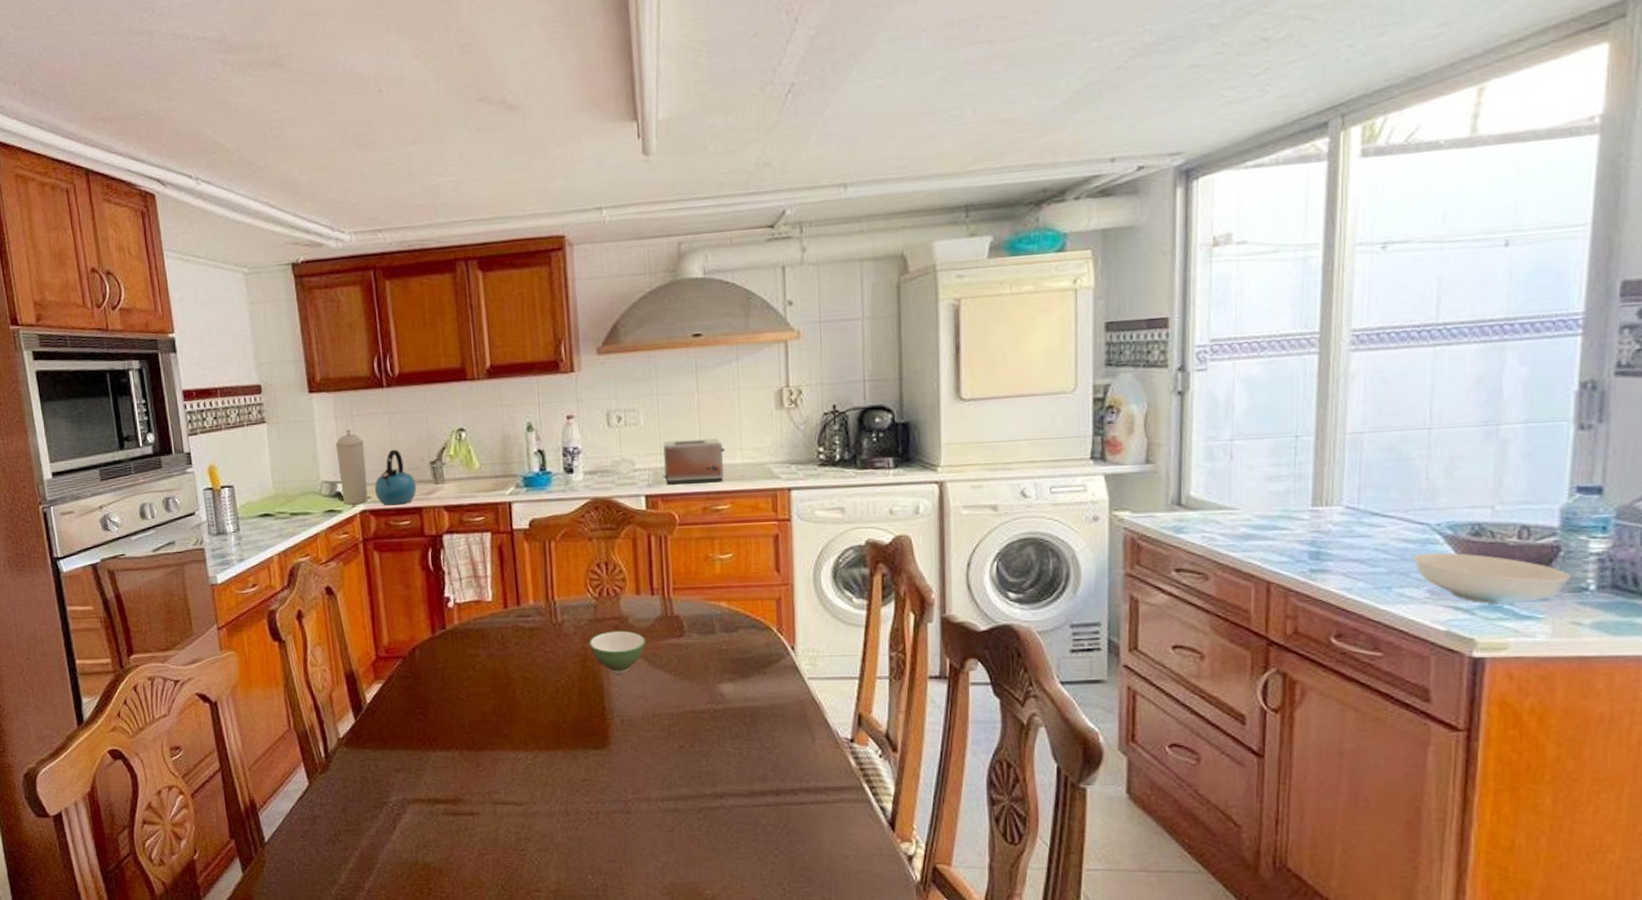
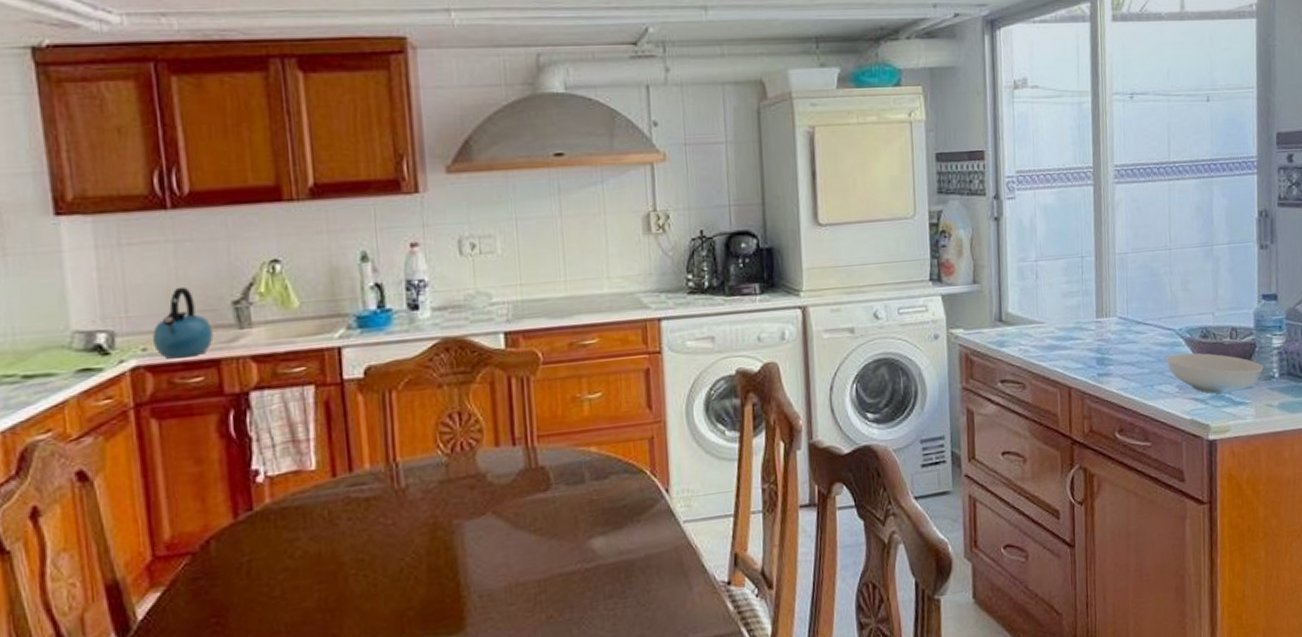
canister: present [335,430,369,505] -> none [94,263,143,361]
bowl: present [589,630,646,675] -> none [439,489,508,543]
toaster: present [663,438,725,485] -> none [523,267,592,320]

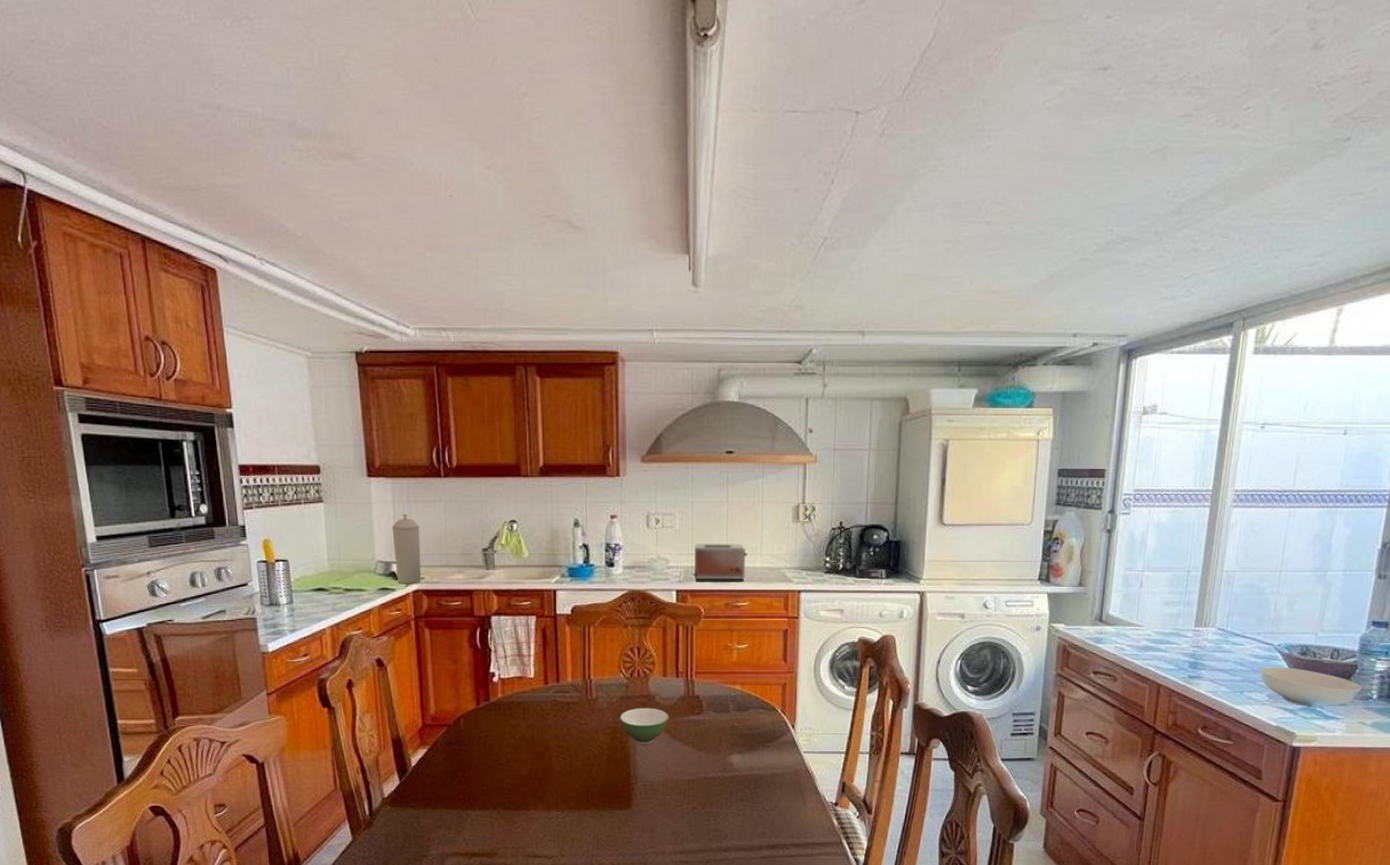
canister: none [94,263,143,361] -> present [392,514,422,584]
kettle: present [153,286,214,359] -> none [428,535,469,587]
bowl: none [439,489,508,543] -> present [619,707,670,746]
toaster: none [523,267,592,320] -> present [693,544,747,582]

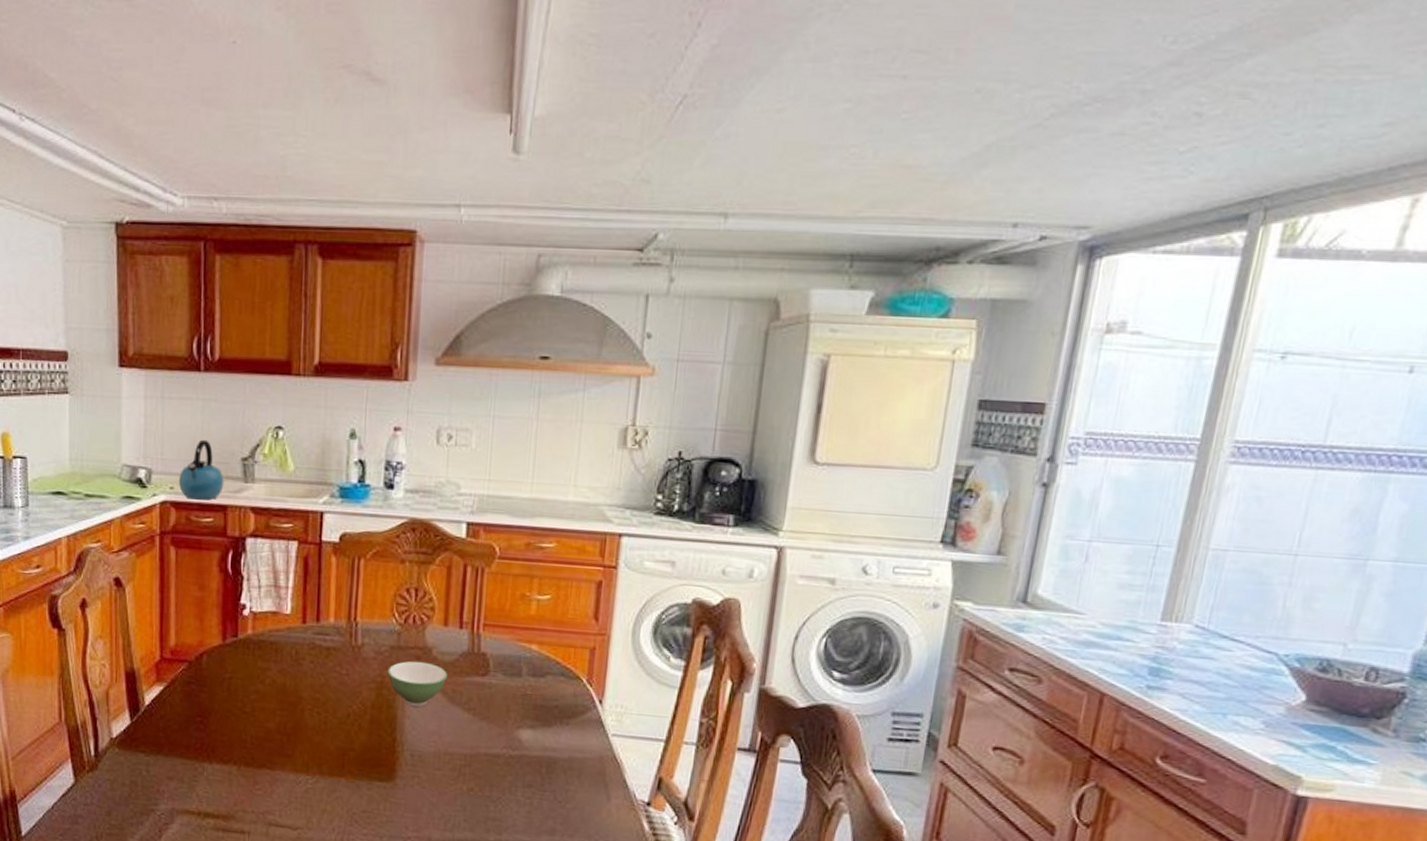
canister: present [392,514,422,584] -> none [141,412,173,494]
kettle: none [428,535,469,587] -> present [179,439,224,500]
toaster: present [693,544,747,582] -> none [489,468,558,519]
bowl: present [1259,666,1362,707] -> none [1254,683,1411,747]

